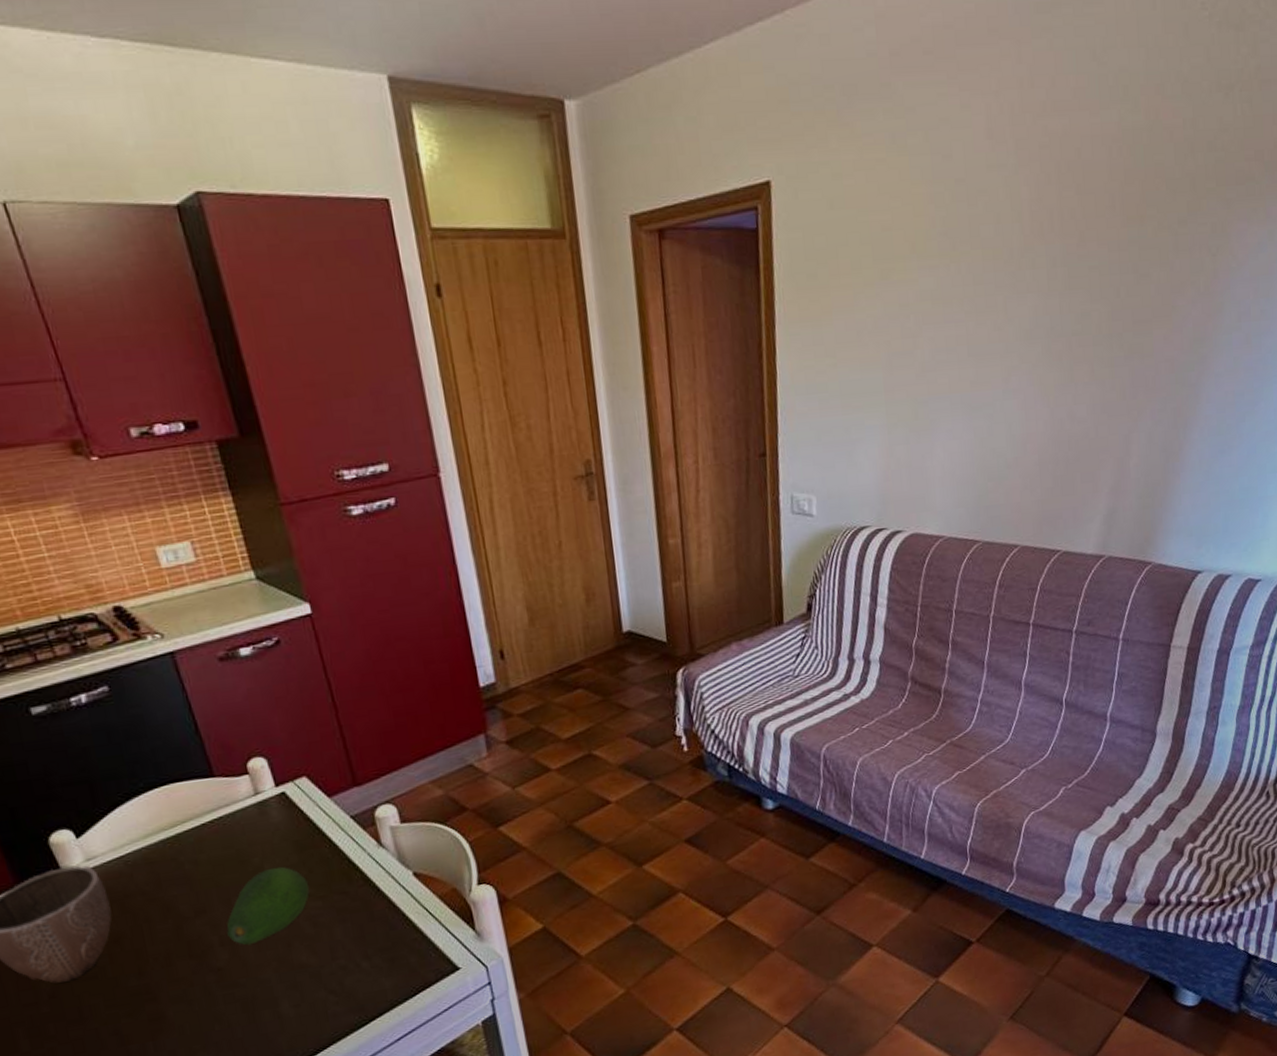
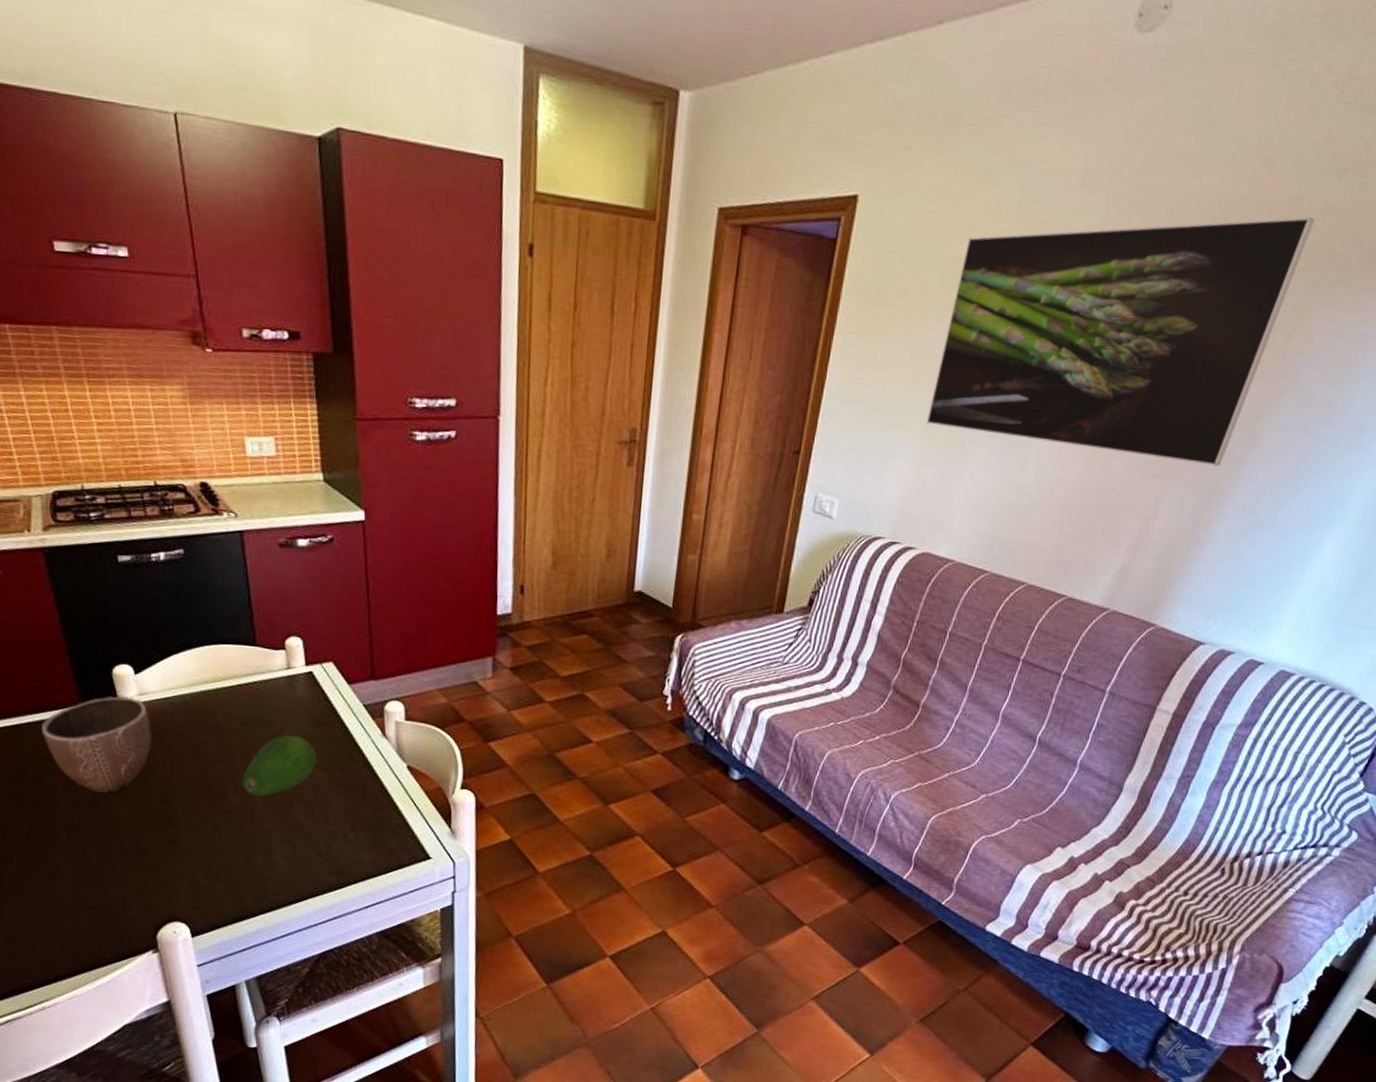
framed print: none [886,136,1214,402] -> present [927,216,1315,467]

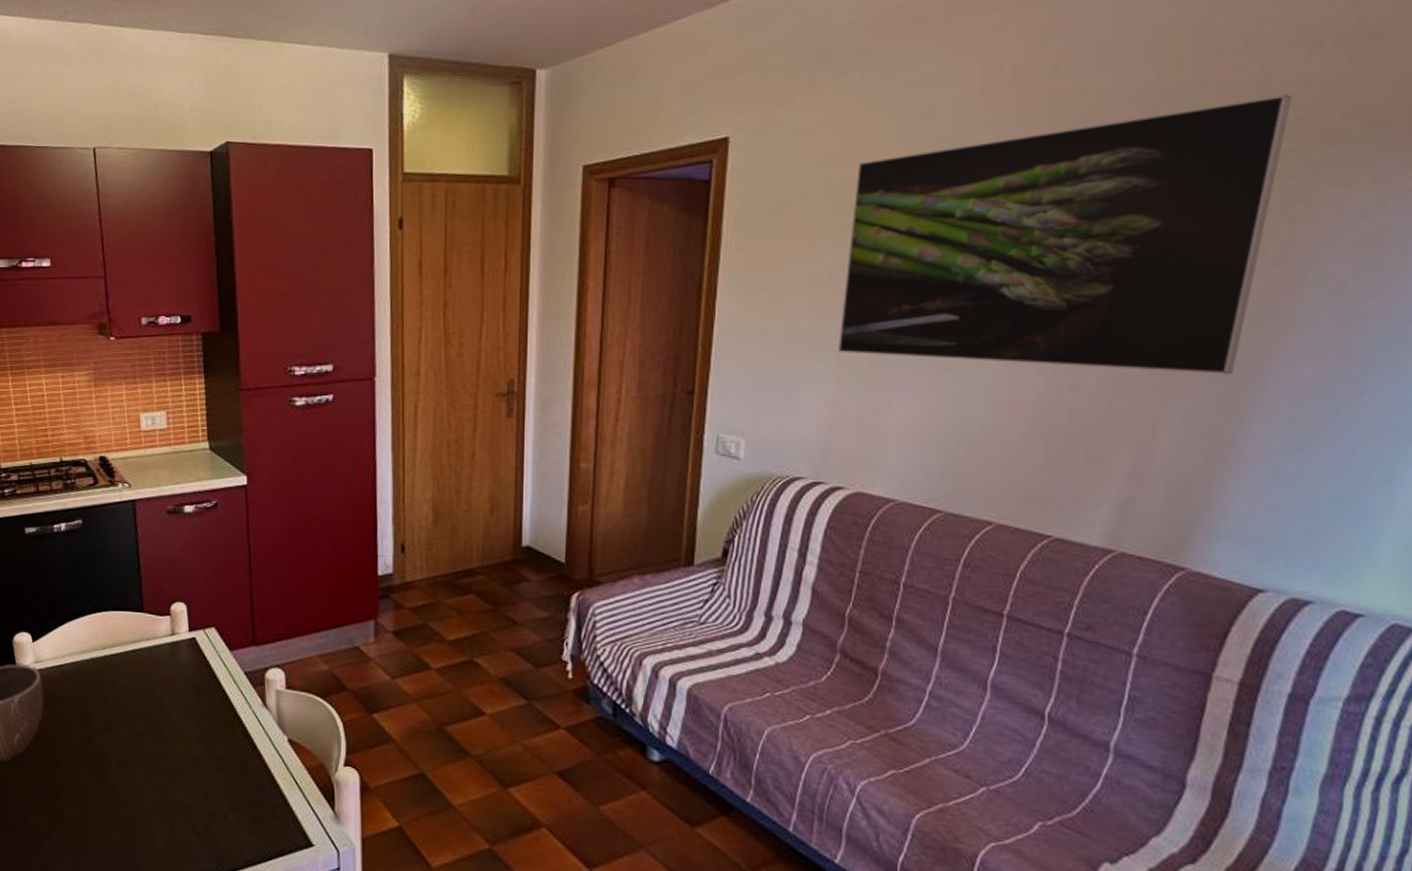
fruit: present [242,734,318,797] -> none [125,703,199,771]

